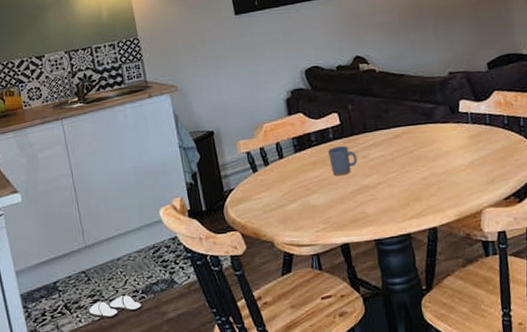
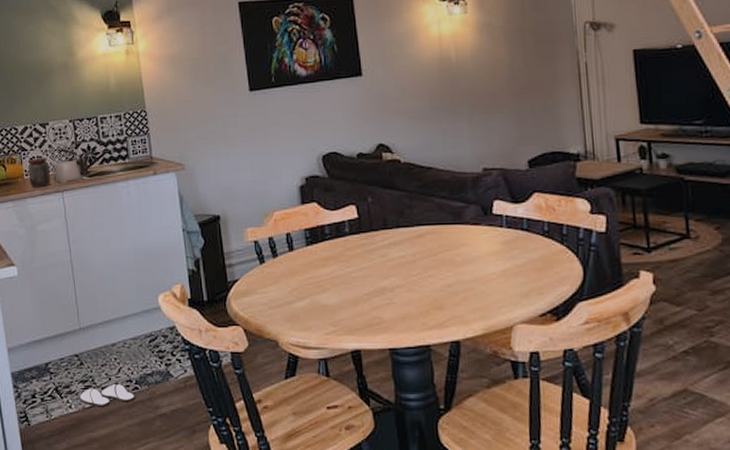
jar: none [26,88,50,118] -> present [28,157,51,188]
kettle: none [47,79,83,112] -> present [49,149,85,183]
mug: present [328,146,358,176] -> none [343,242,375,275]

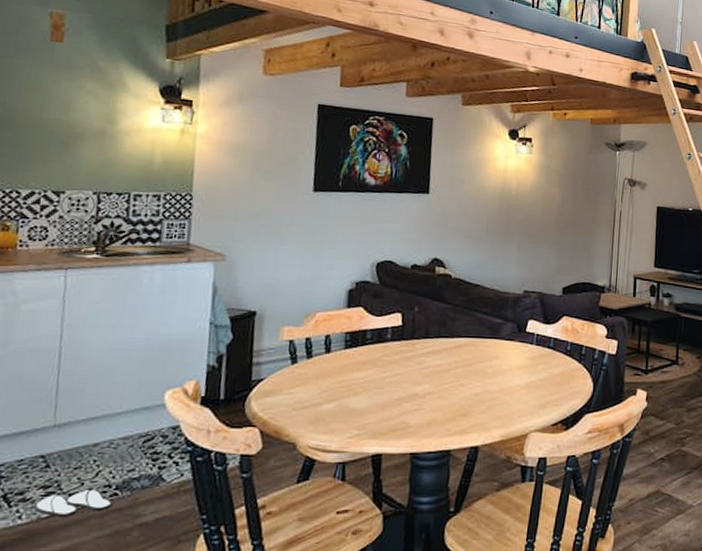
jar: present [28,157,51,188] -> none [23,228,55,263]
kettle: present [49,149,85,183] -> none [56,222,103,260]

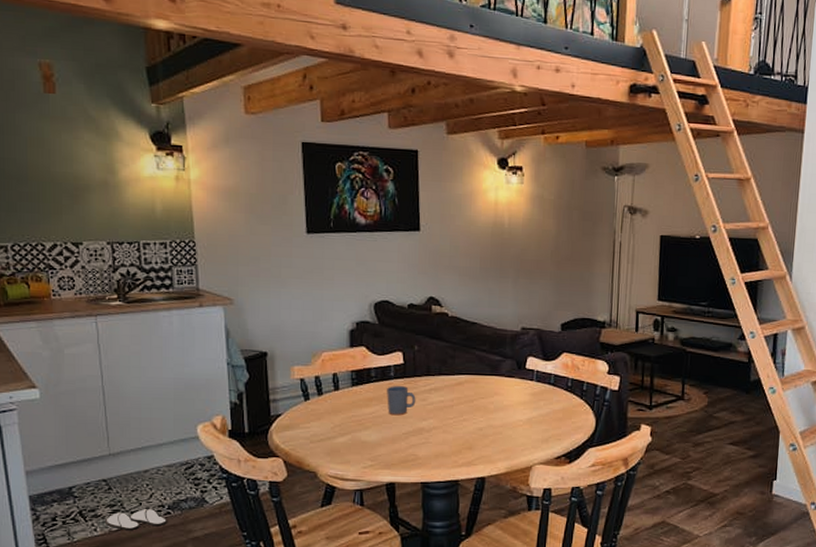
mug: none [381,348,412,381] -> present [387,386,416,416]

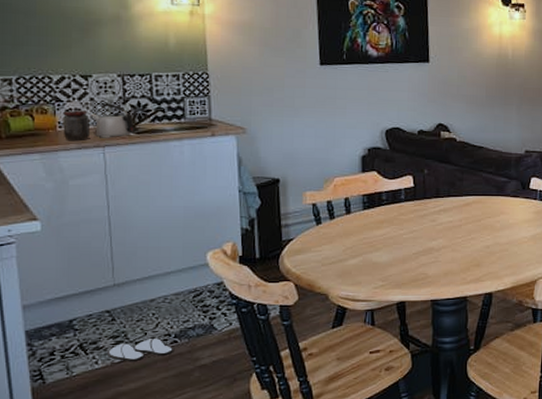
jar: none [56,278,83,310] -> present [63,110,91,142]
kettle: none [82,271,123,307] -> present [90,103,133,138]
mug: present [387,386,416,416] -> none [397,208,426,237]

